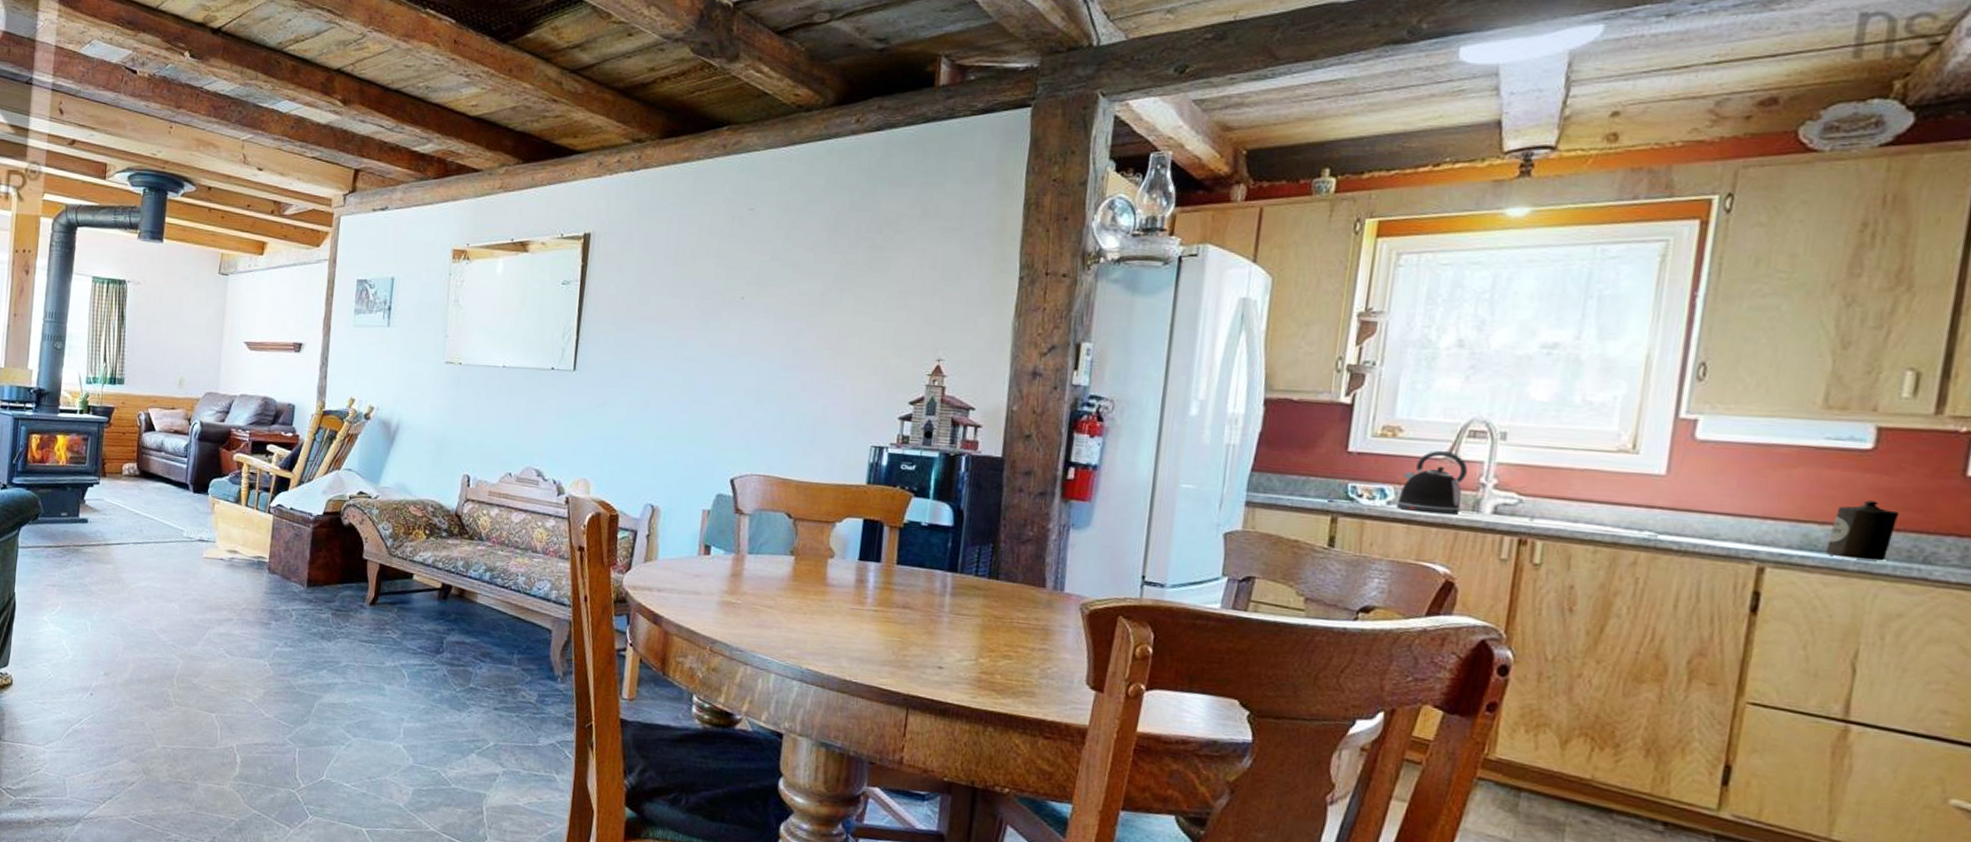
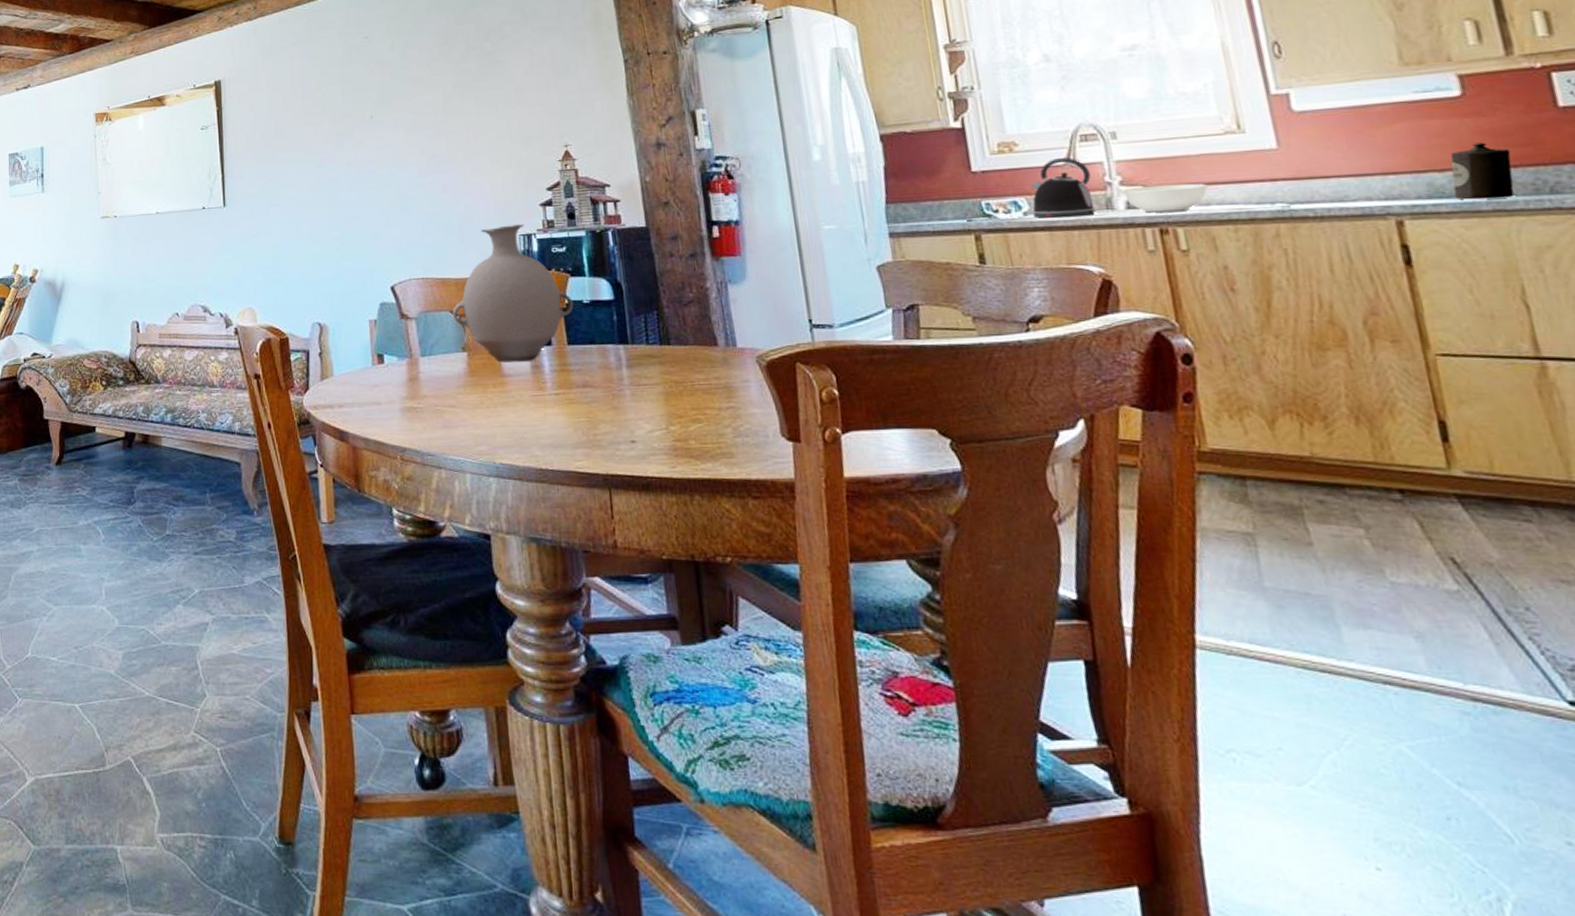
vase: none [787,434,911,575] -> present [452,224,573,363]
bowl: none [1495,492,1583,524] -> present [1123,183,1209,213]

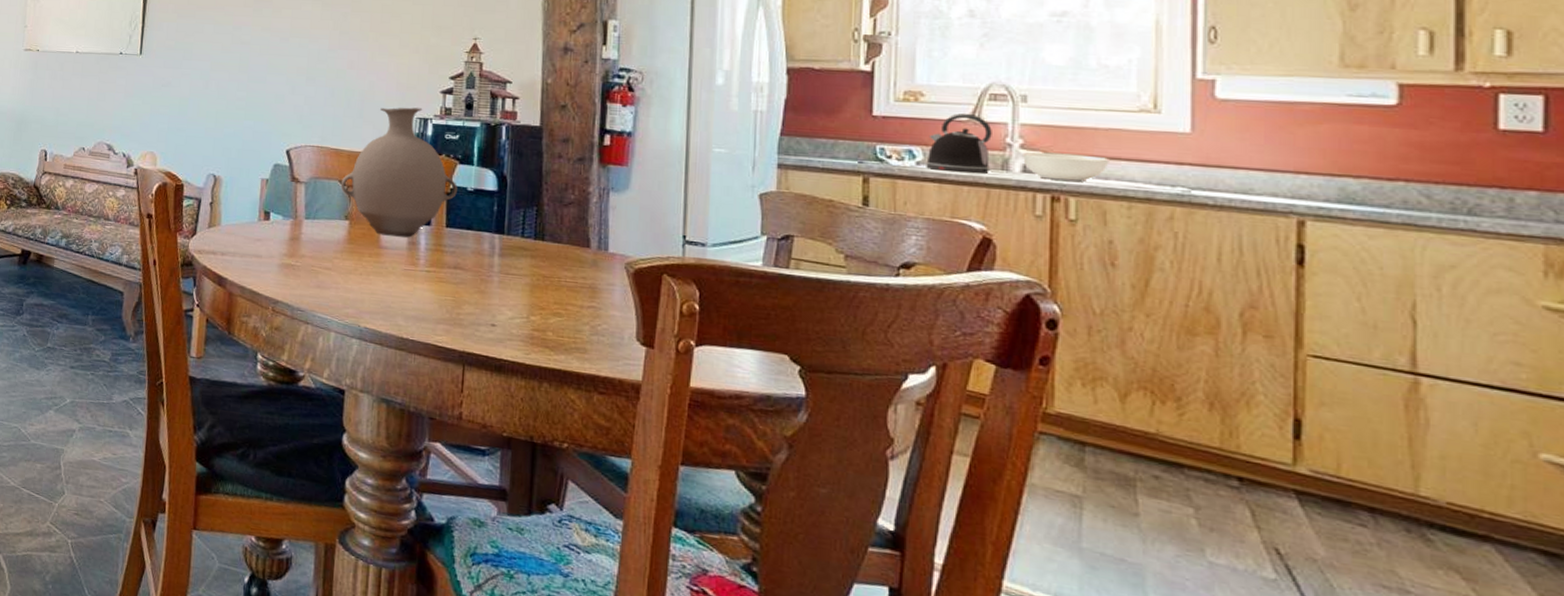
canister: present [1450,142,1515,200] -> none [1364,154,1435,213]

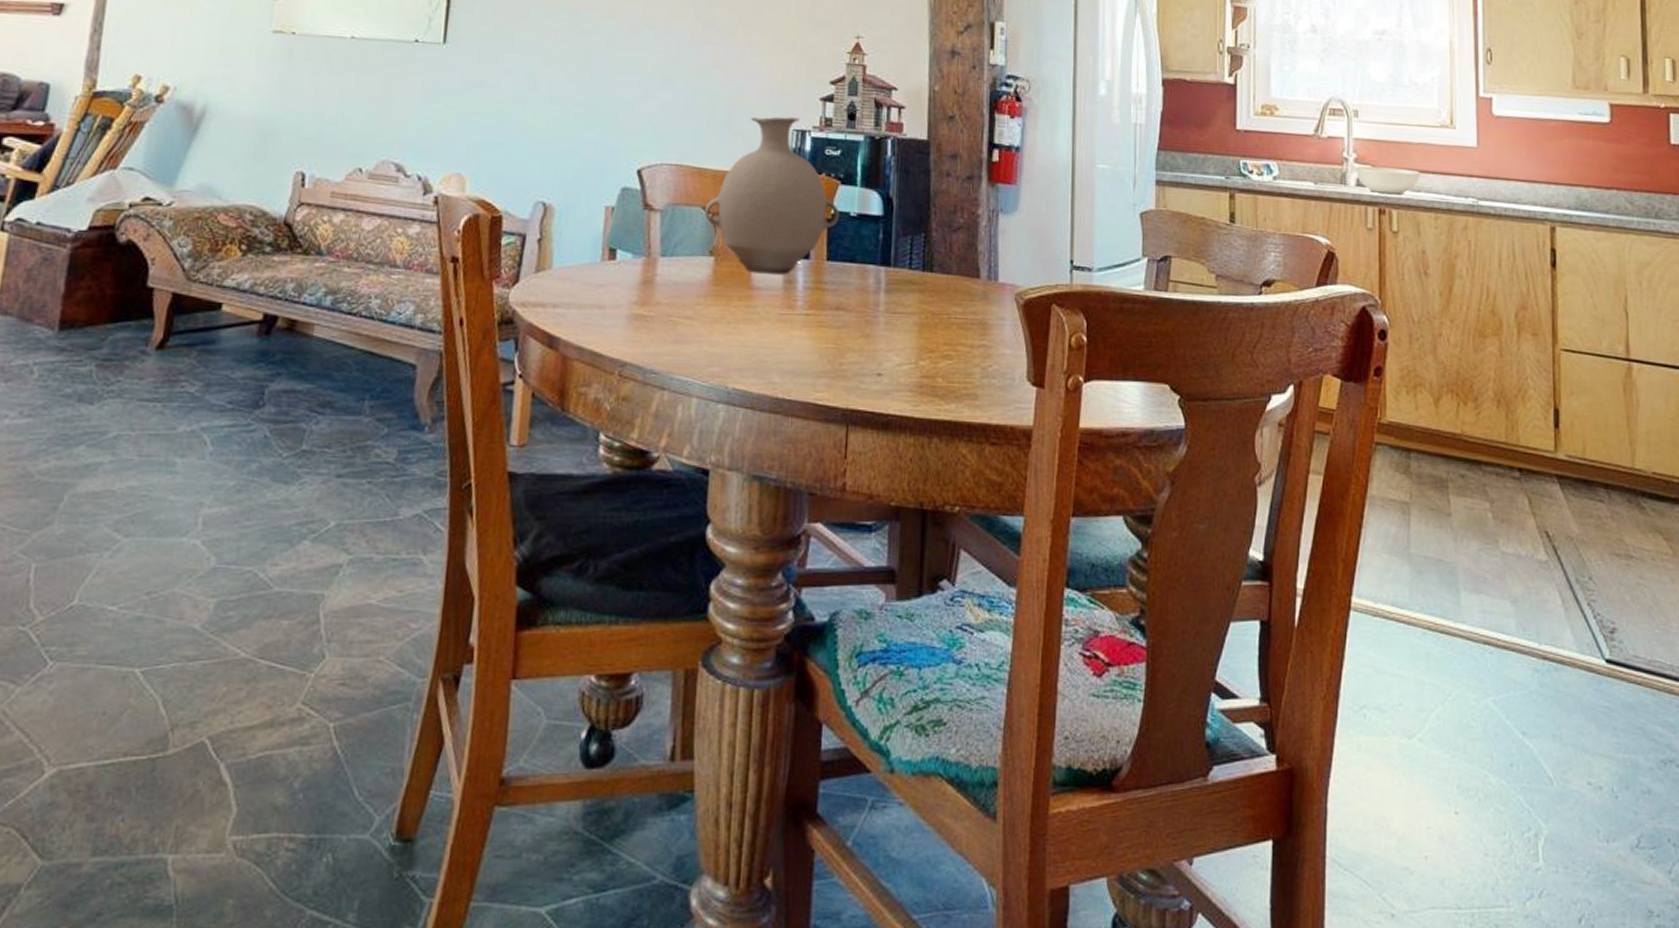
kettle: present [926,113,992,174] -> none [1281,128,1332,189]

